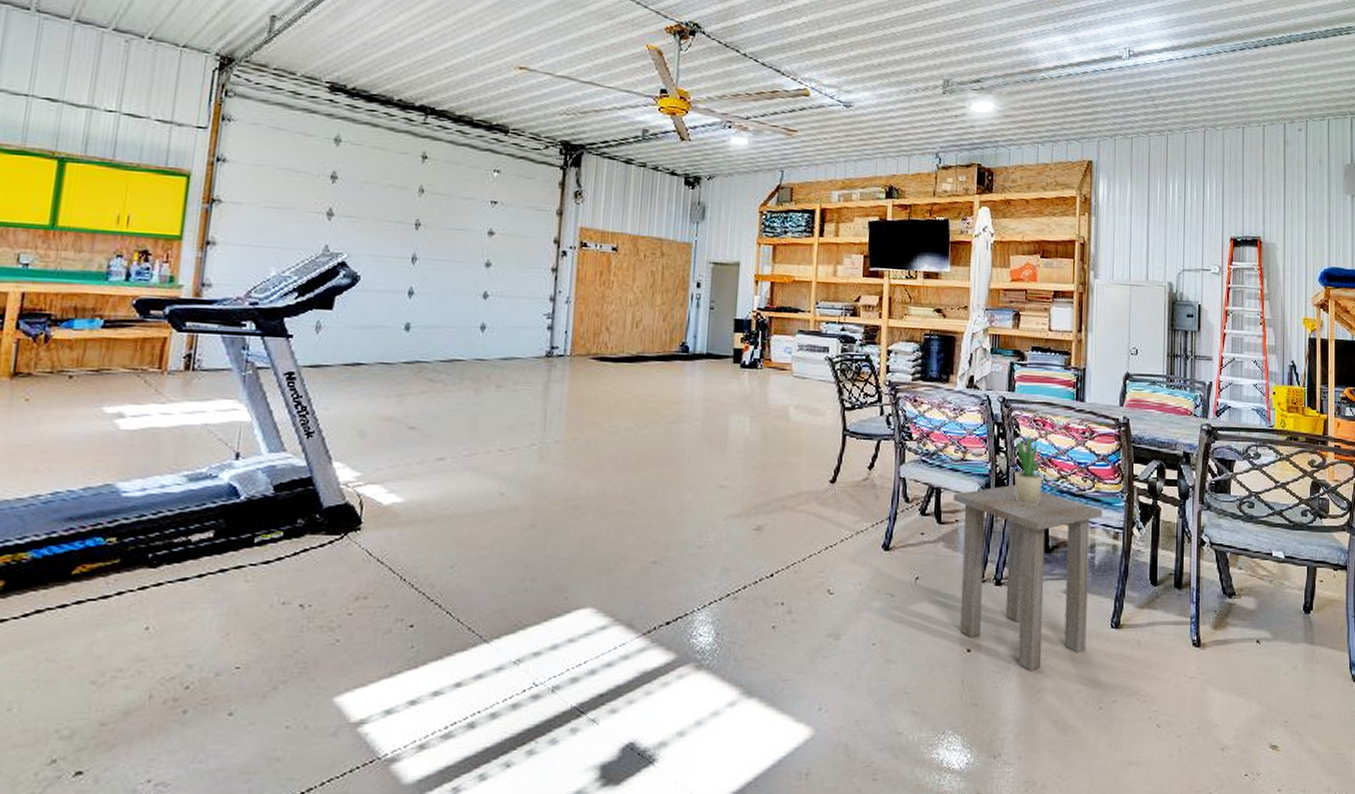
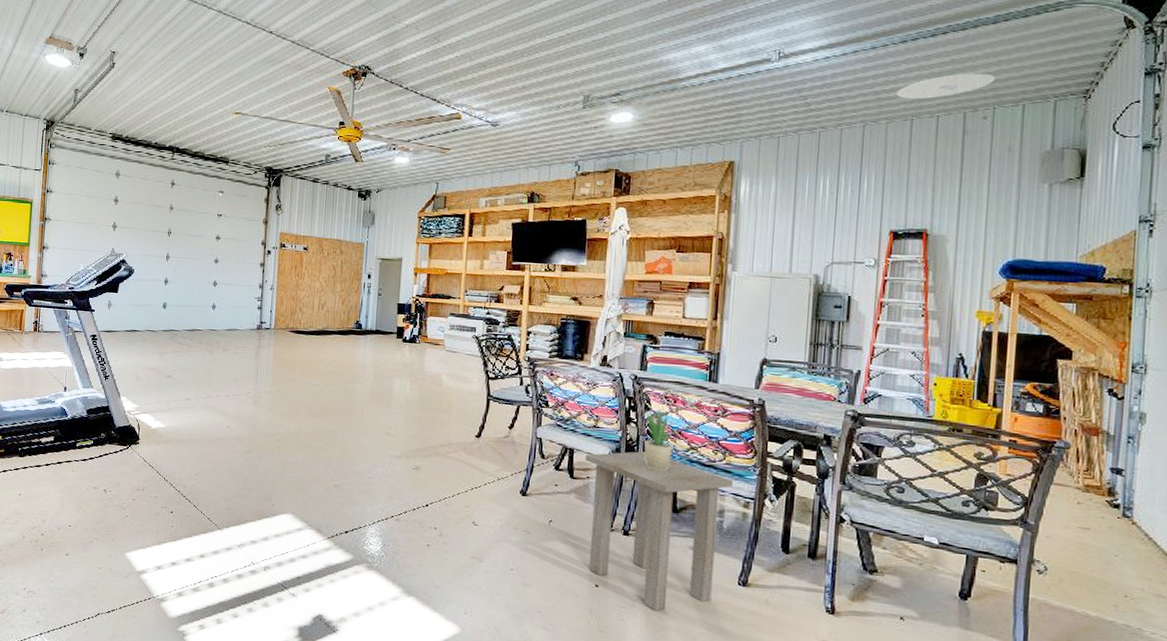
ceiling light: none [1229,86,1306,108] -> present [895,73,996,100]

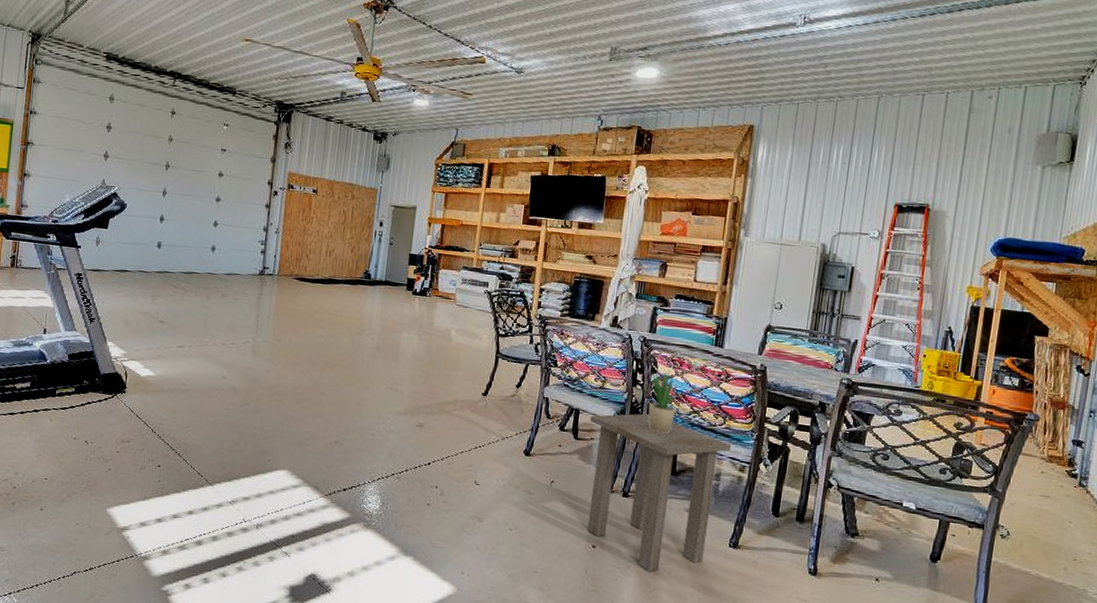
ceiling light: present [895,73,996,100] -> none [911,52,1003,75]

